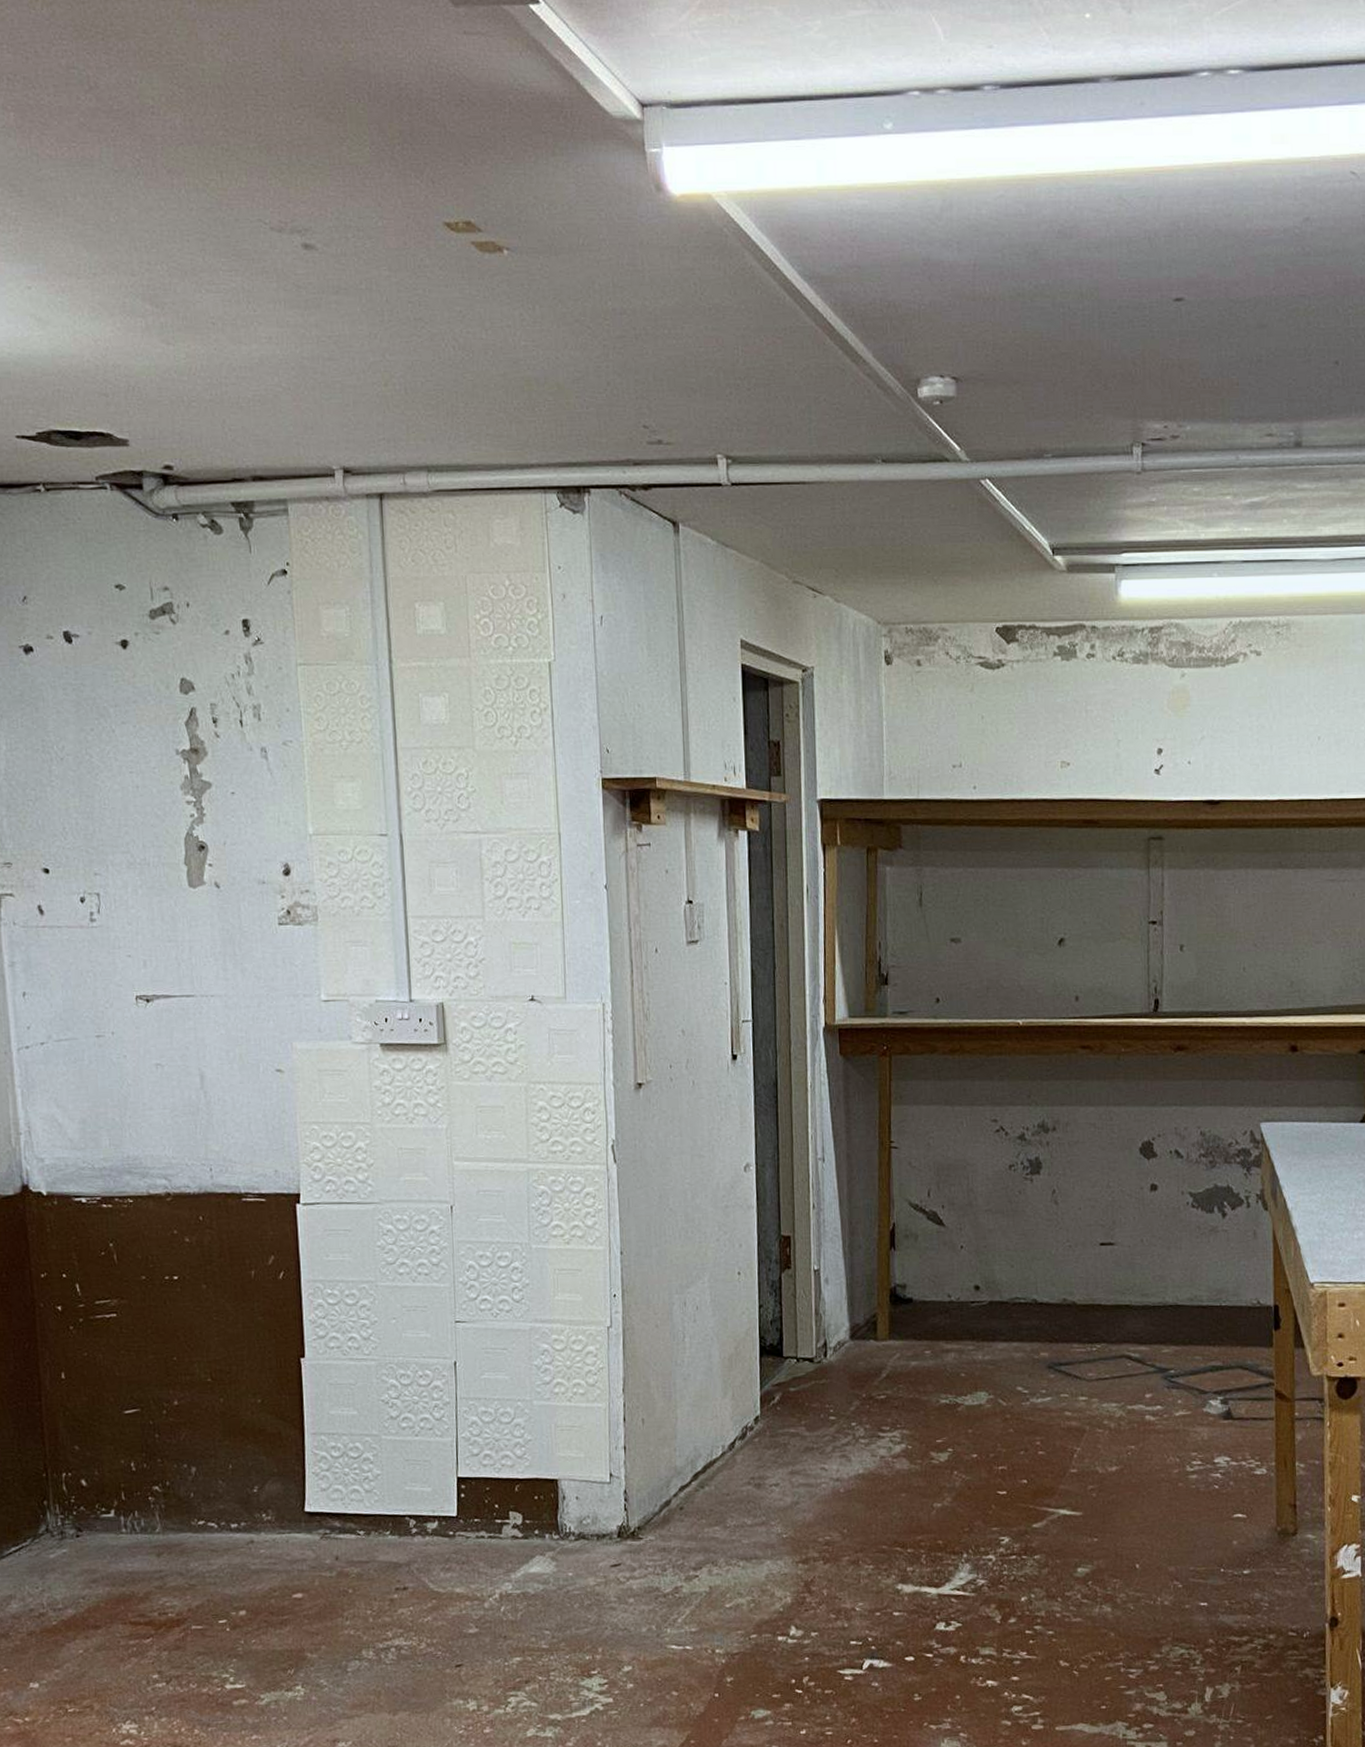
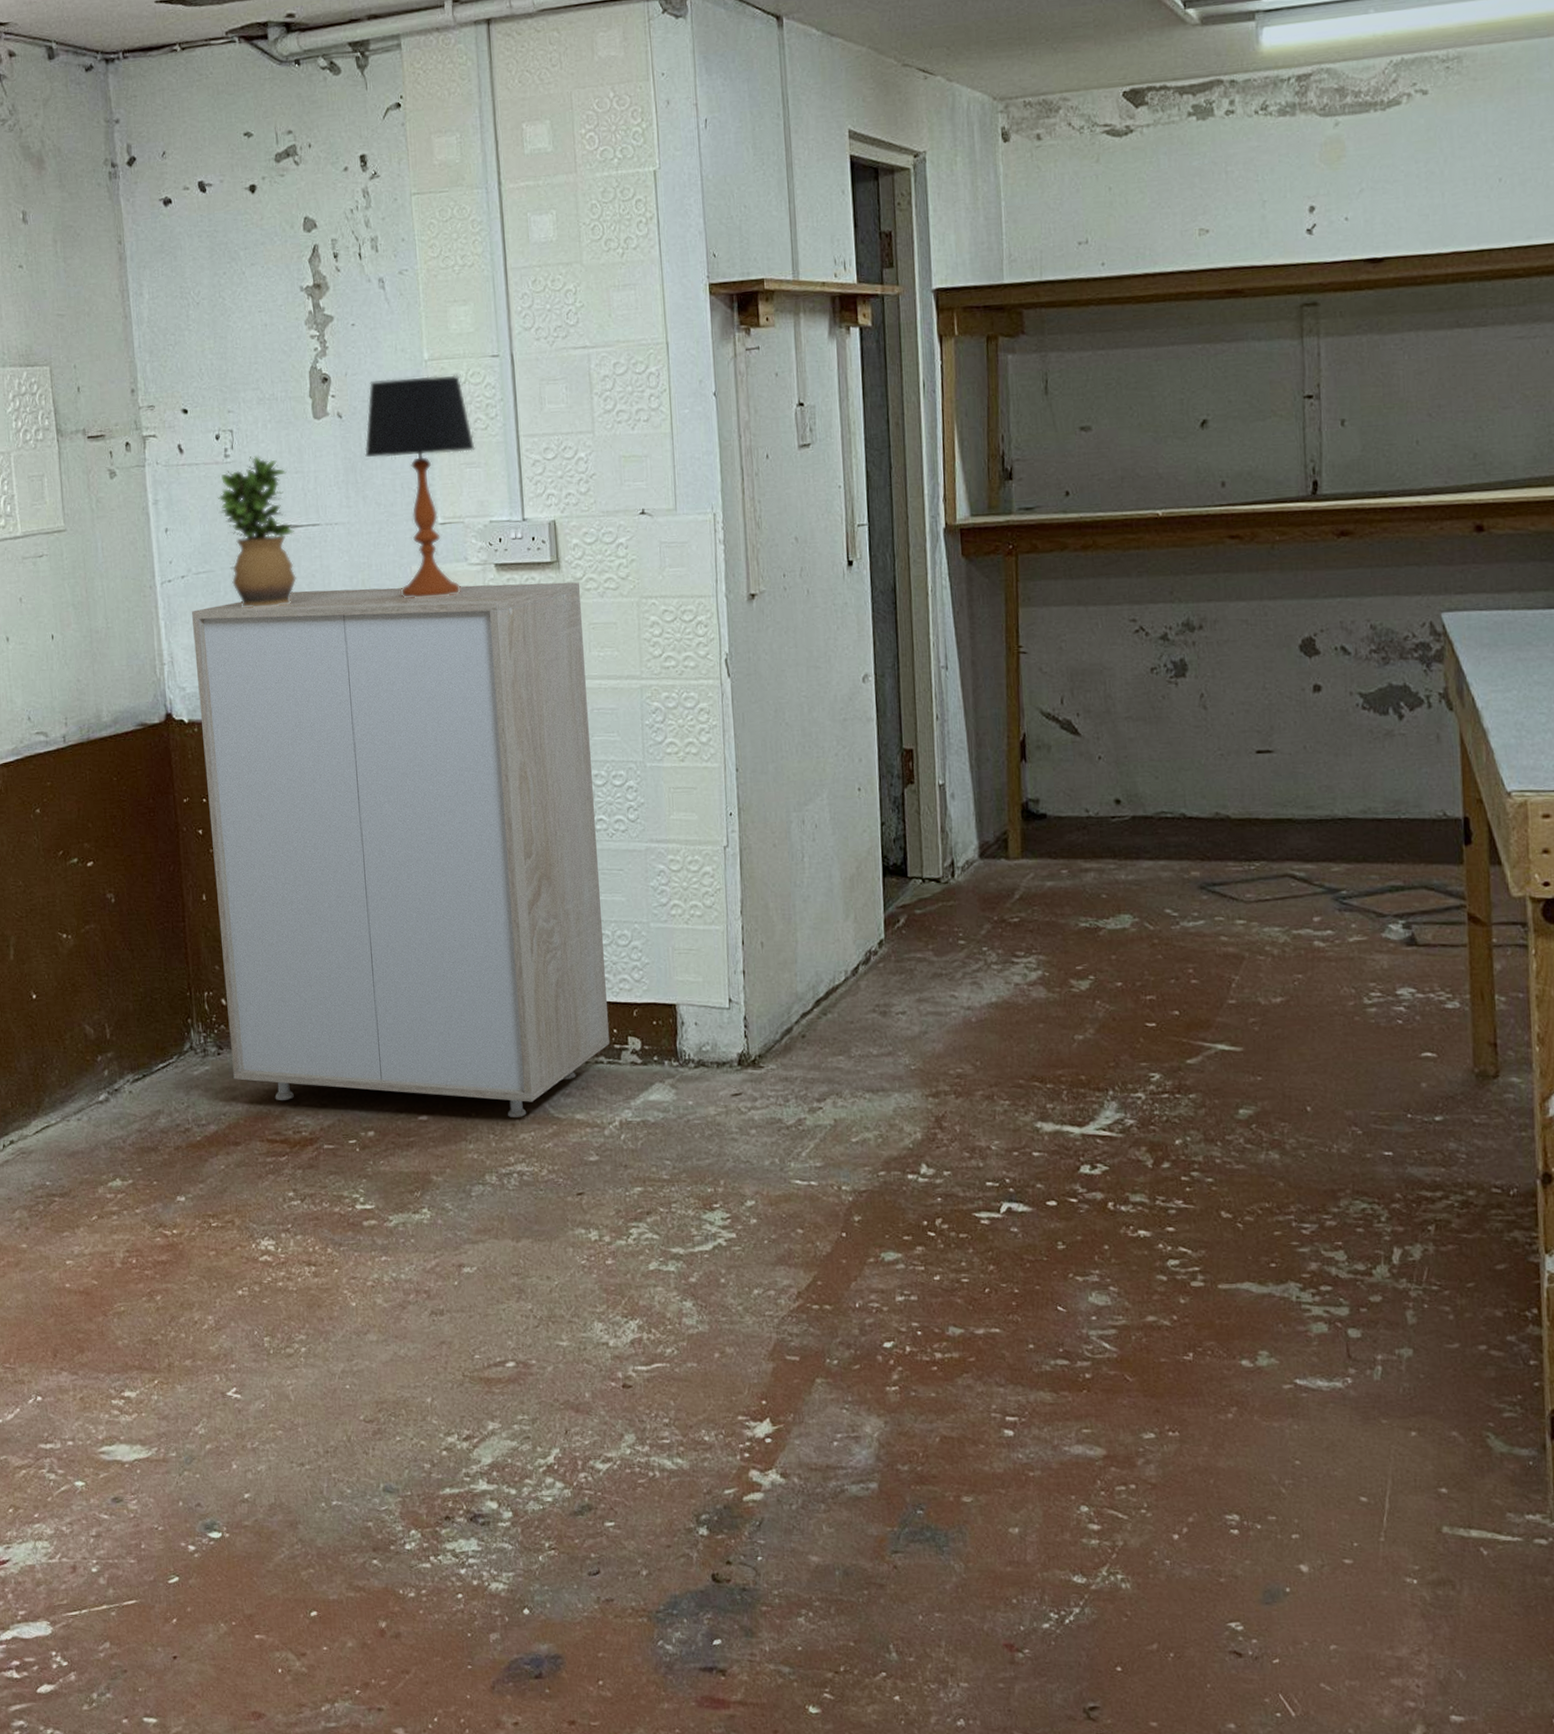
storage cabinet: none [51,1063,491,1593] -> present [191,582,609,1117]
potted plant: none [81,922,168,1079] -> present [217,456,297,608]
table lamp: none [243,851,362,1075] -> present [364,375,475,599]

